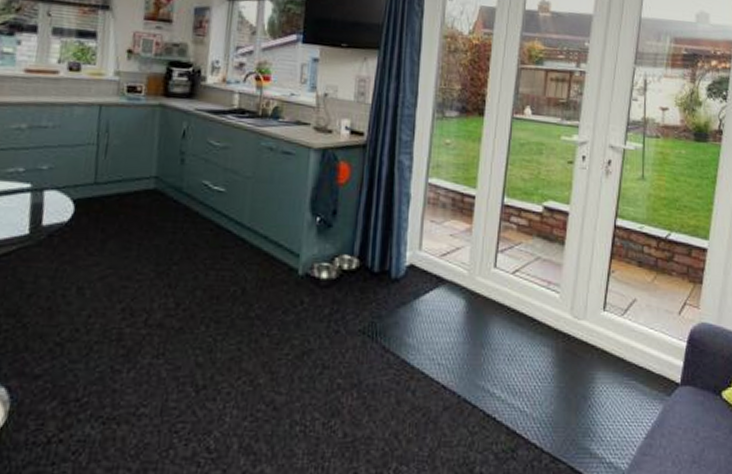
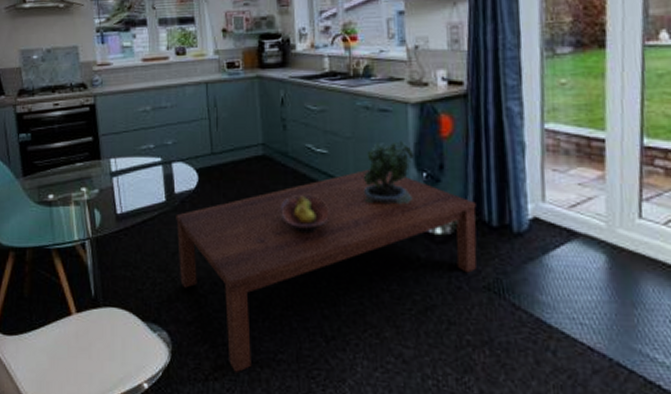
coffee table: none [32,210,362,431] -> present [176,168,477,372]
fruit bowl: none [165,234,218,276] -> present [281,195,329,234]
potted plant: none [255,177,311,248] -> present [363,135,414,205]

